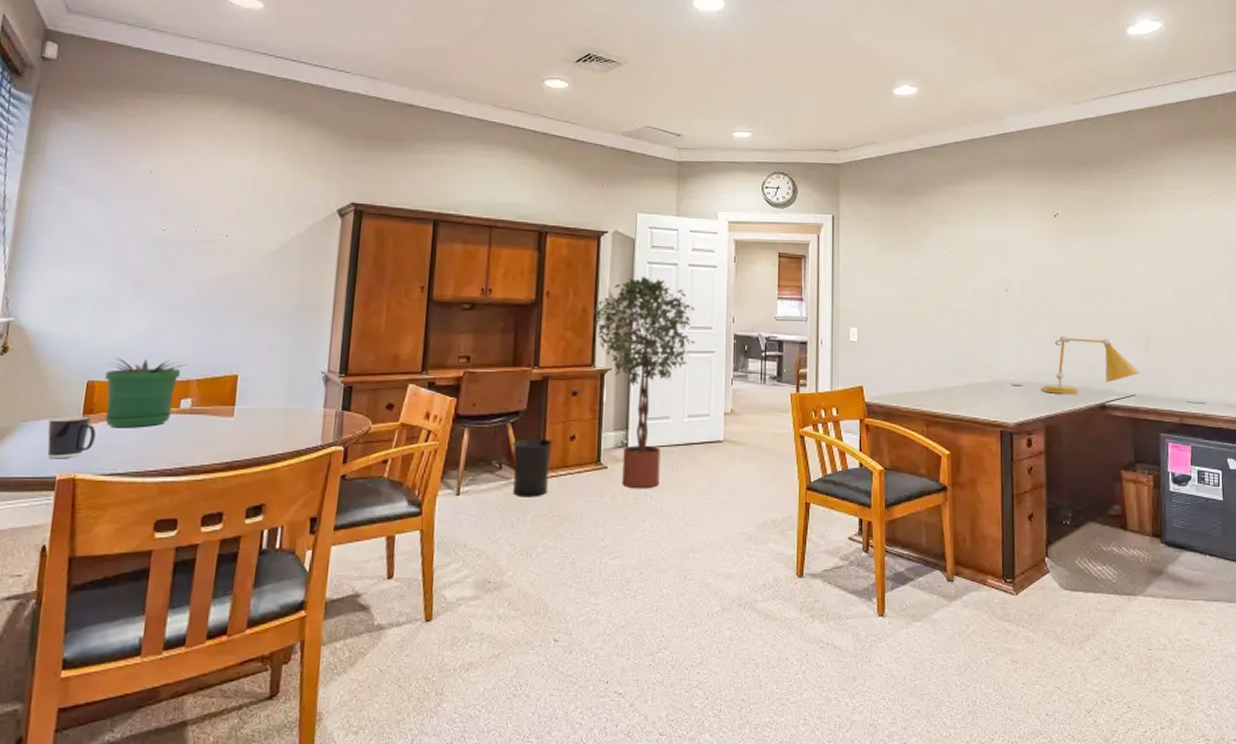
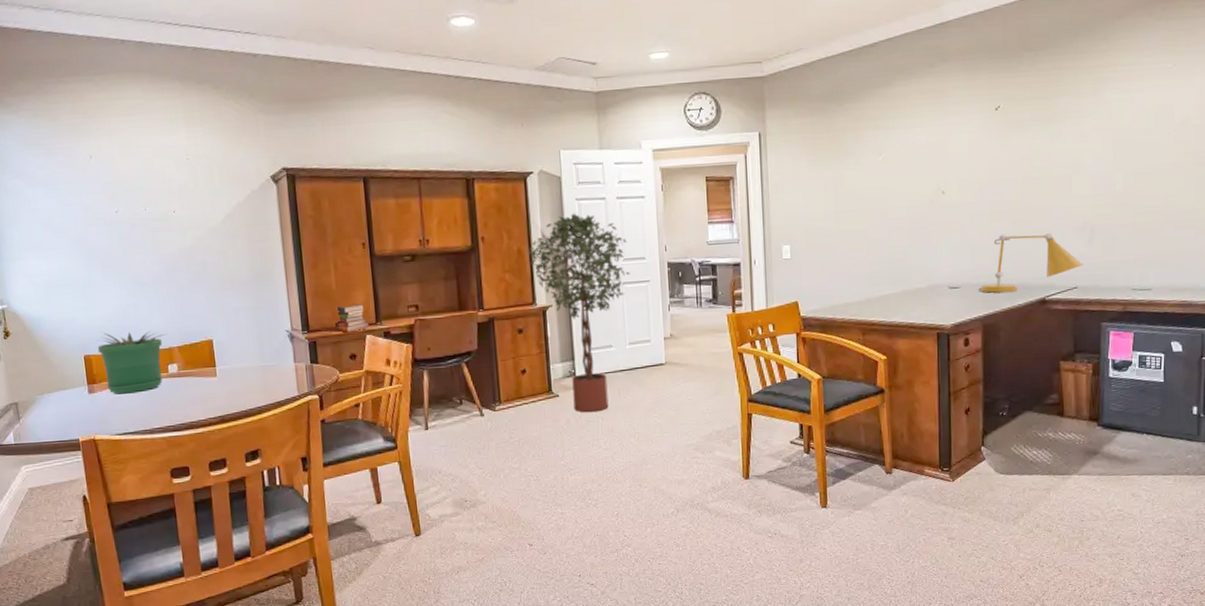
mug: present [47,416,96,459] -> none [60,386,103,425]
books: none [359,348,414,380] -> present [320,303,370,333]
waste bin: present [512,438,553,497] -> none [468,374,507,428]

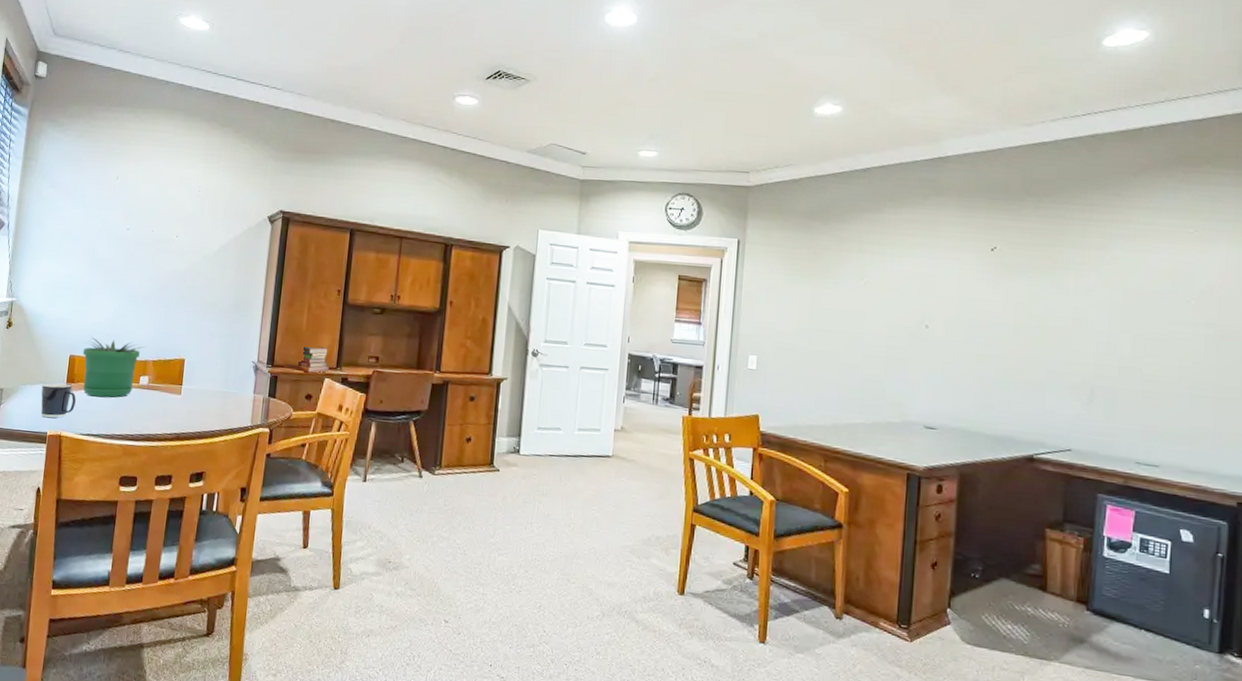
mug: none [60,386,103,425] -> present [40,383,76,418]
potted tree: present [525,213,630,413] -> none [490,291,591,494]
table lamp: present [978,233,1083,294] -> none [957,379,1080,444]

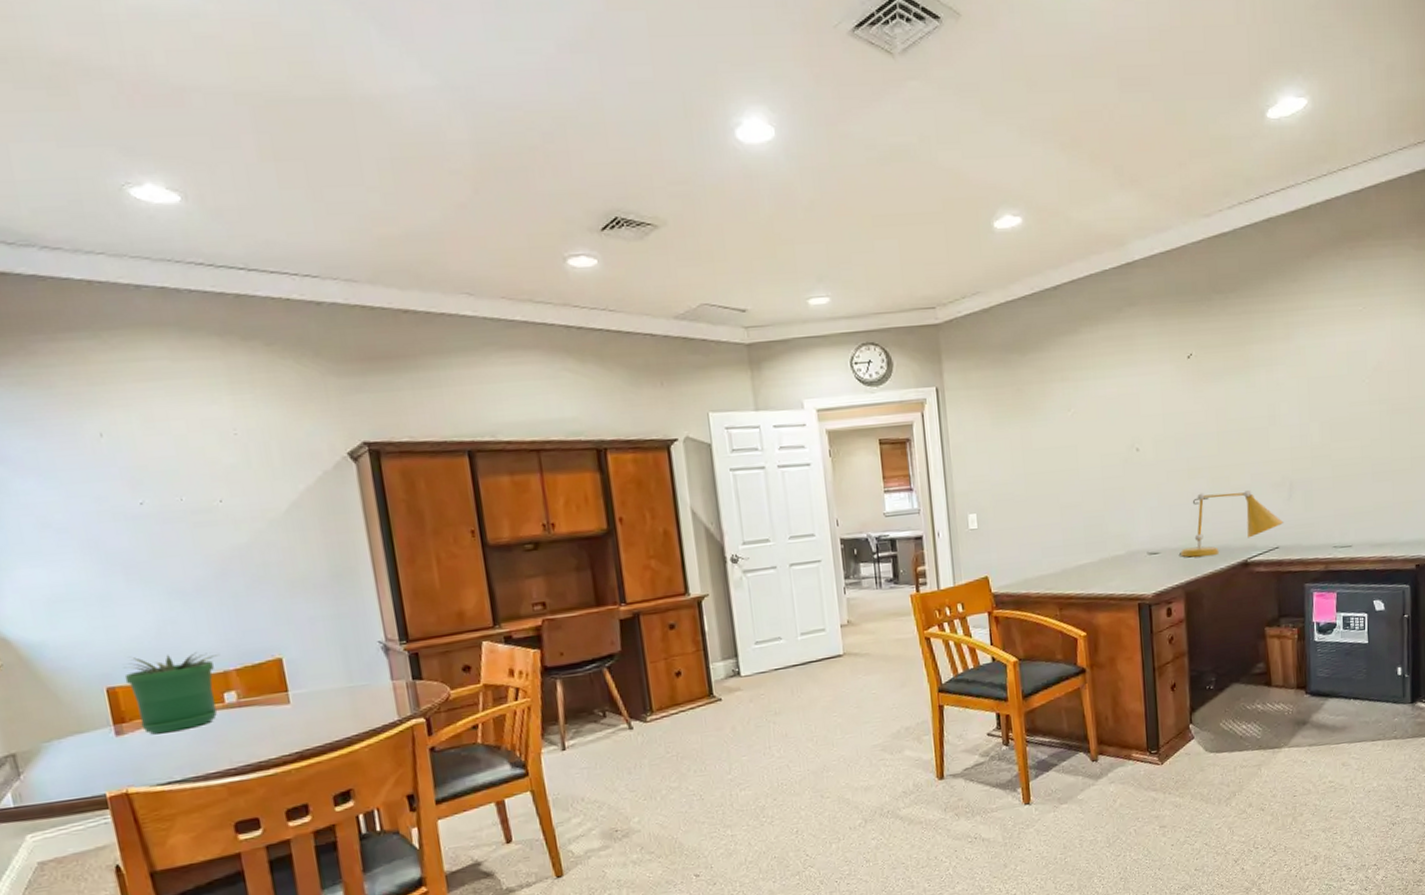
mug: present [40,383,76,418] -> none [76,725,138,777]
books: present [283,344,330,374] -> none [422,604,486,641]
table lamp: none [957,379,1080,444] -> present [1178,490,1284,558]

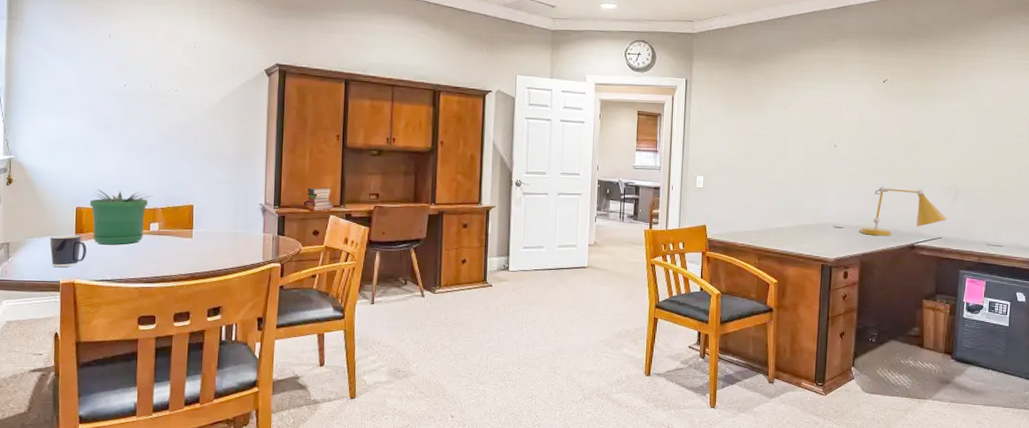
mug: none [76,725,138,777] -> present [49,234,87,268]
books: none [422,604,486,641] -> present [290,186,334,212]

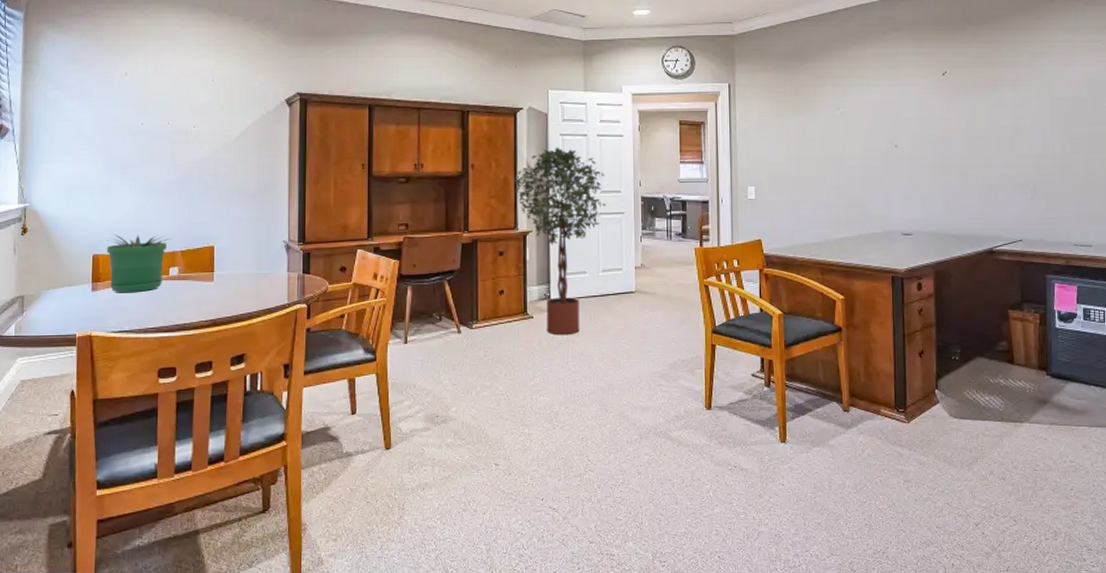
mug: present [49,234,87,268] -> none [65,284,104,320]
books: present [290,186,334,212] -> none [315,219,361,246]
potted tree: none [477,129,565,304] -> present [511,147,606,335]
table lamp: present [858,186,948,237] -> none [929,187,1027,242]

